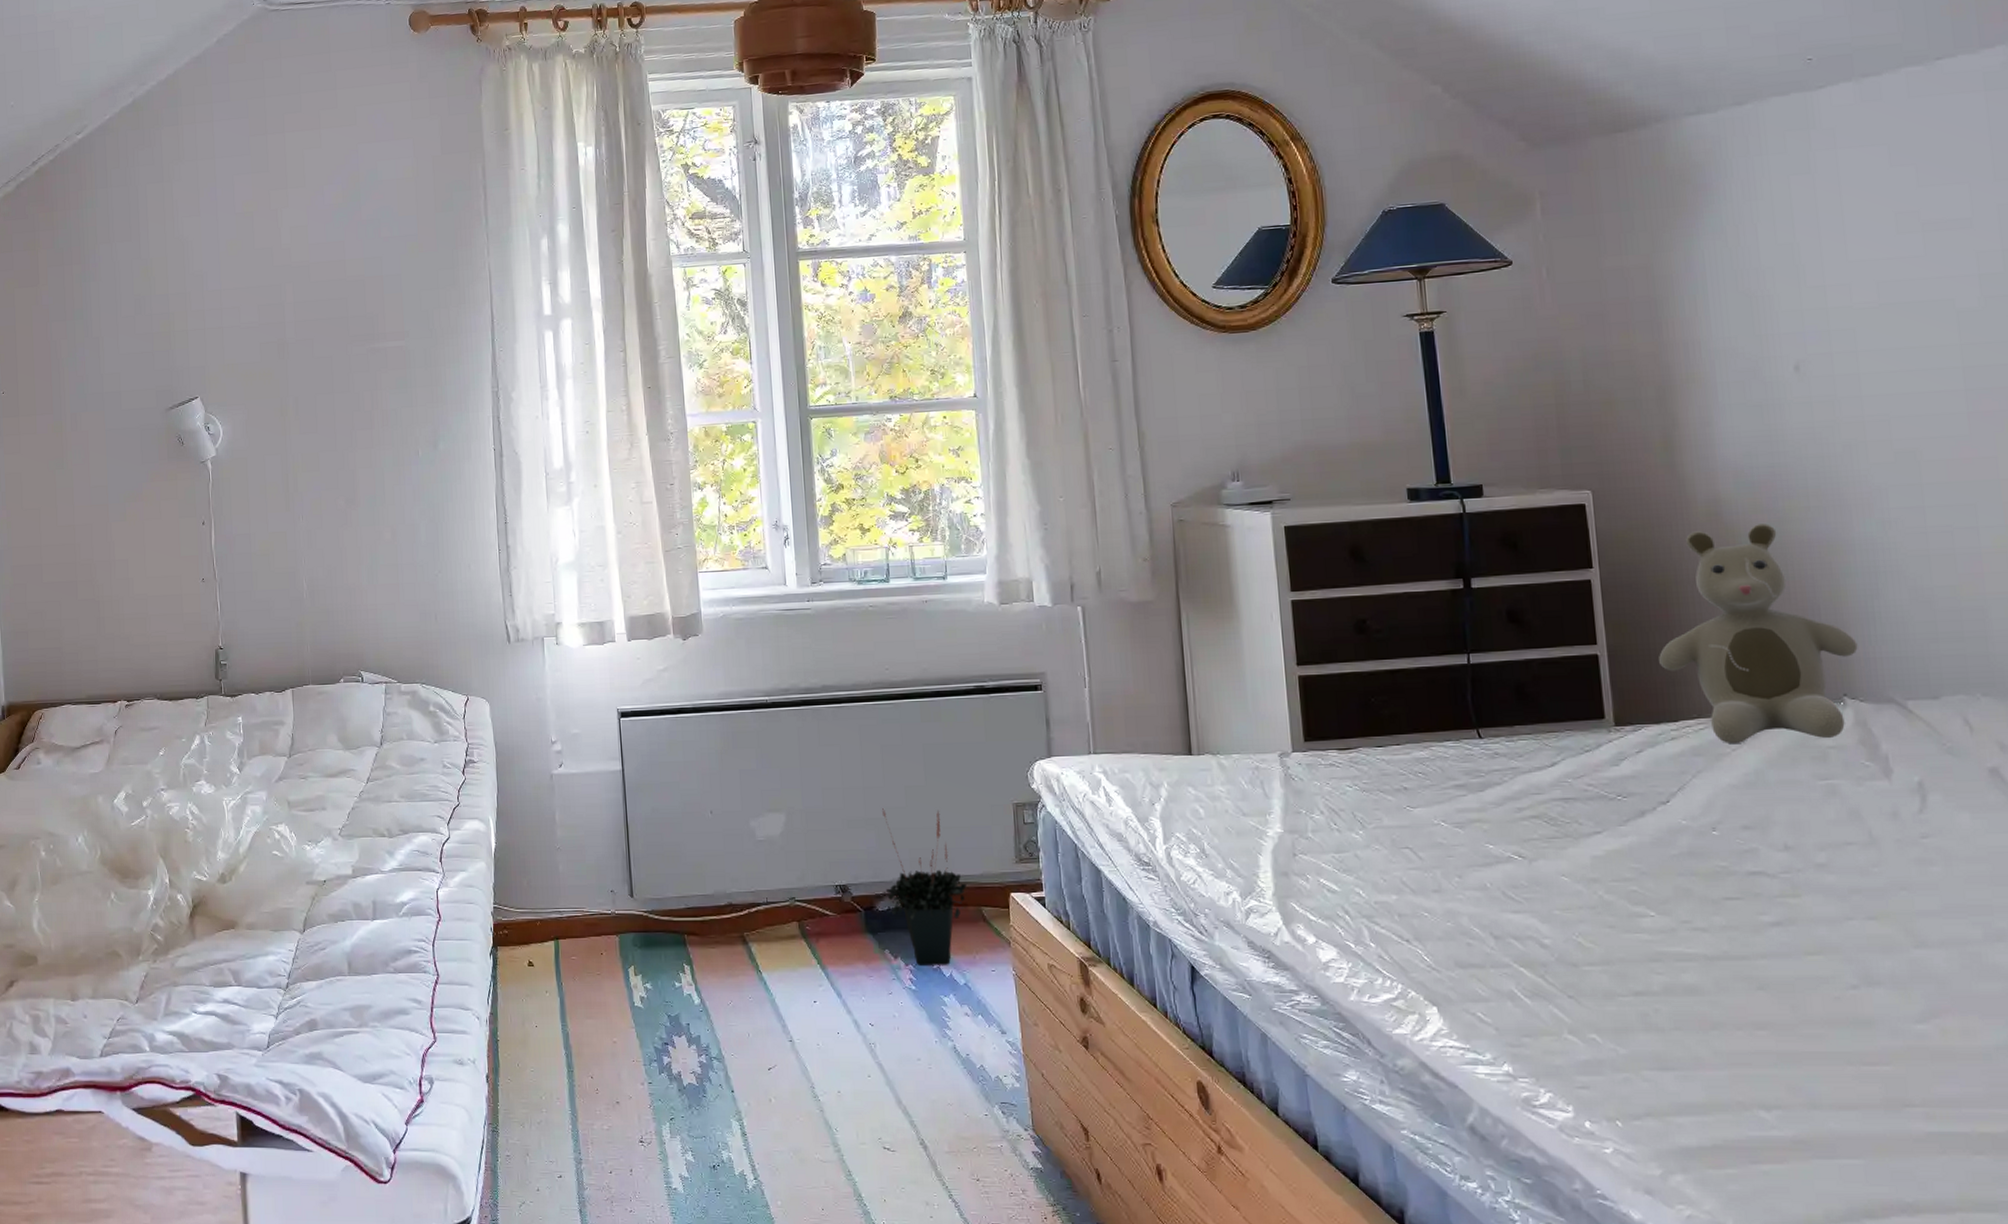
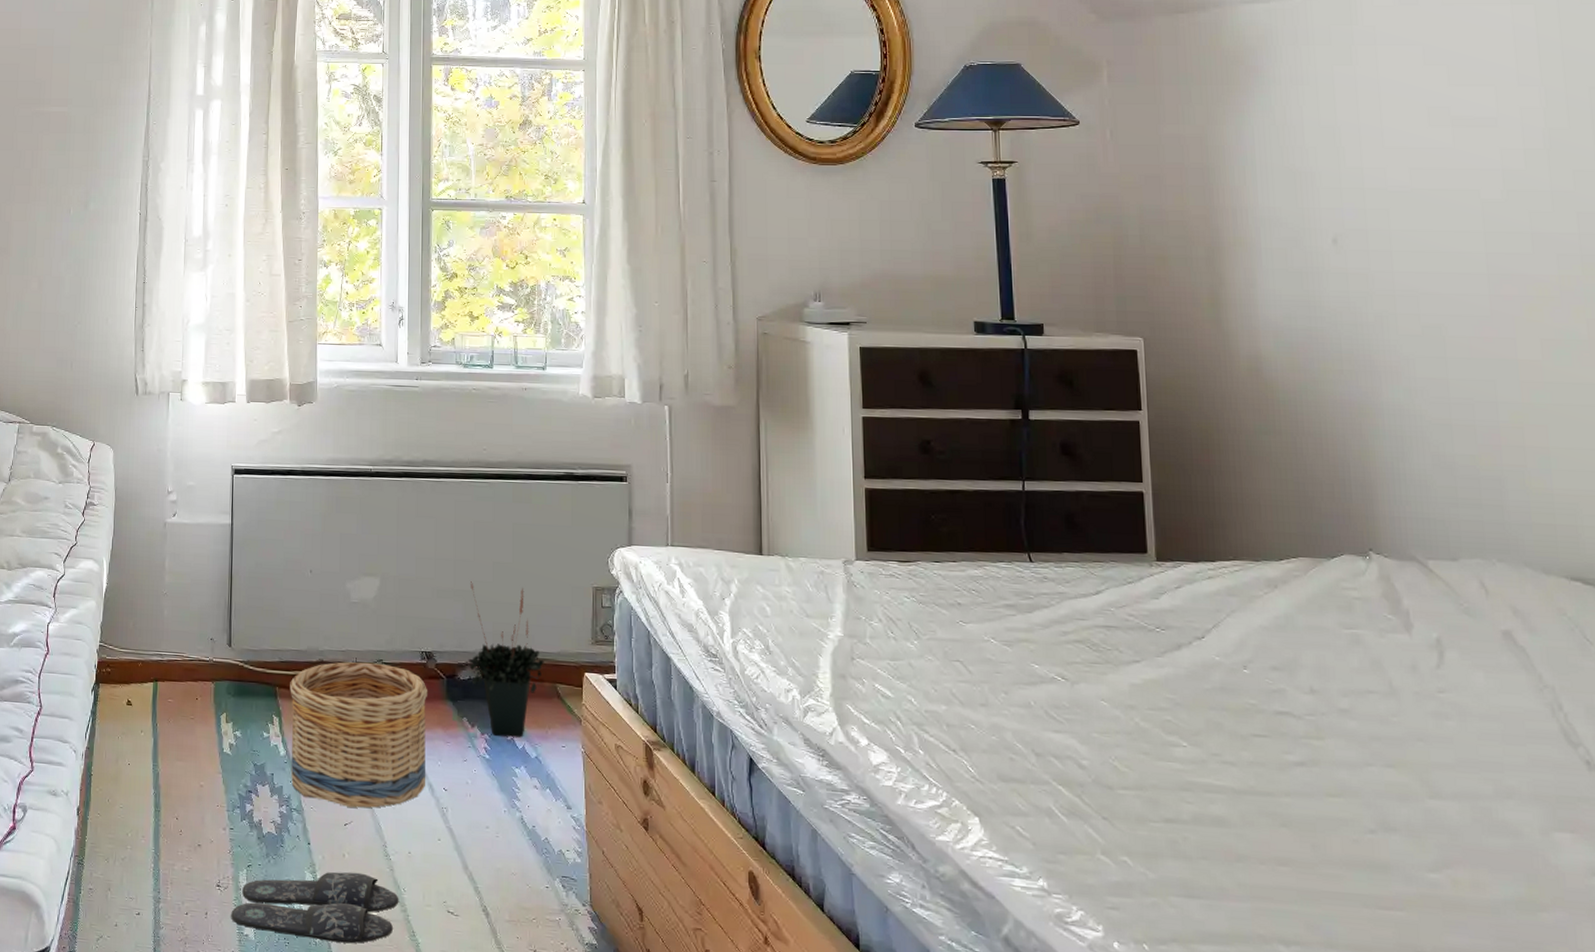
slippers: none [657,1116,832,1188] -> present [231,871,399,944]
basket: none [698,901,851,1051] -> present [290,661,428,808]
teddy bear: present [1659,524,1858,745] -> none [1199,382,1384,589]

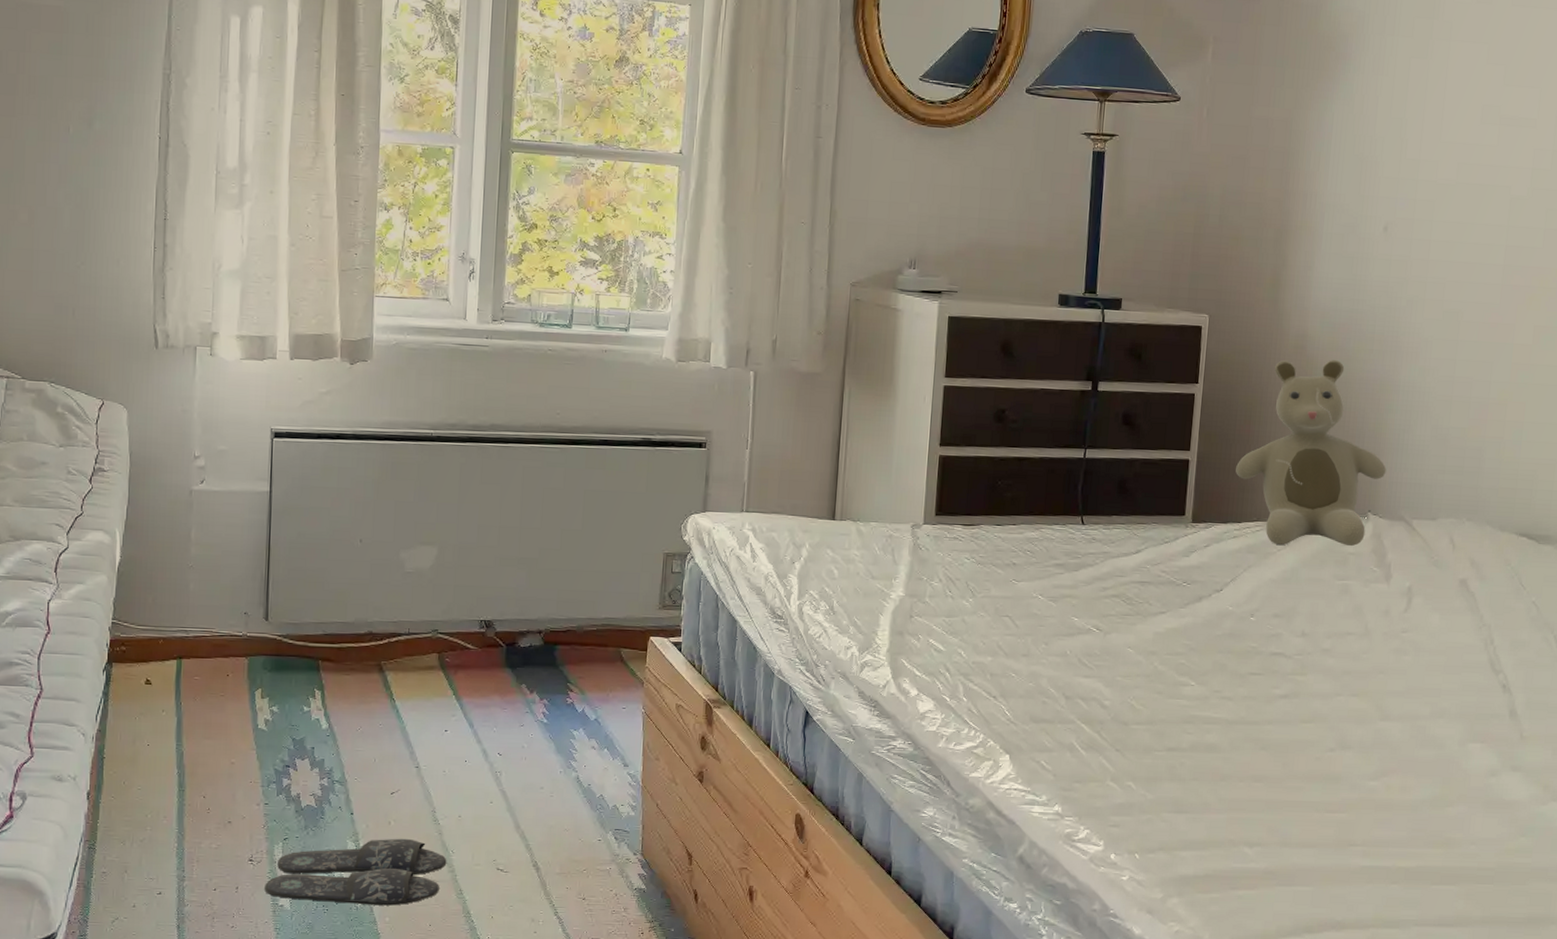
basket: present [290,661,428,808] -> none [334,632,486,776]
potted plant: present [468,581,544,737] -> none [529,549,609,701]
teddy bear: none [1199,382,1384,589] -> present [1236,360,1387,546]

